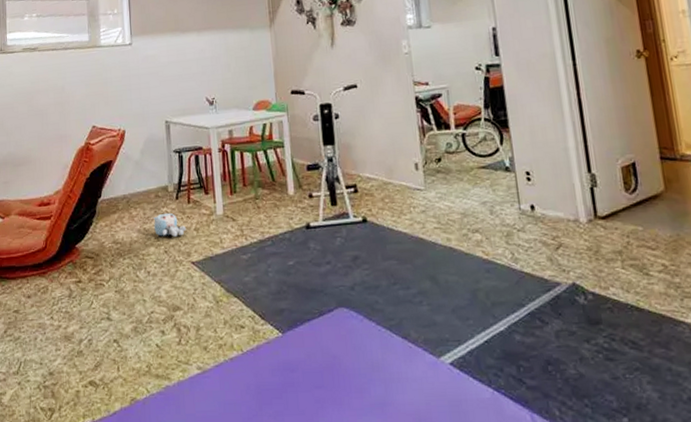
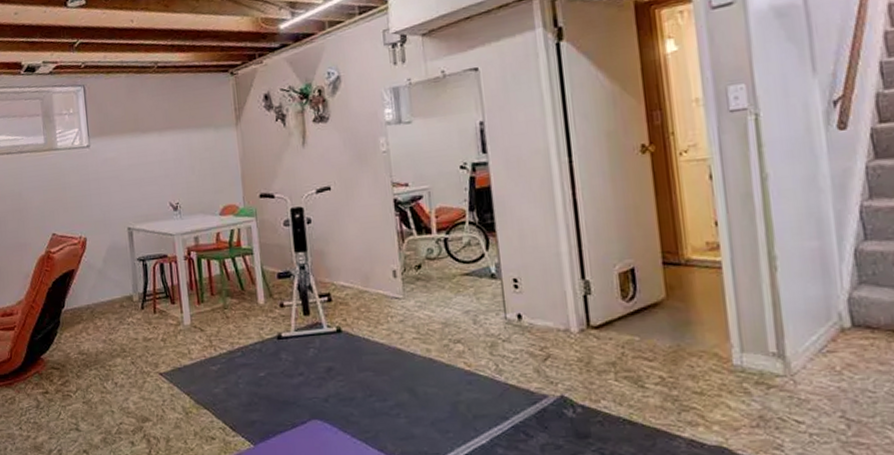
plush toy: present [152,212,186,237] -> none [118,323,153,348]

